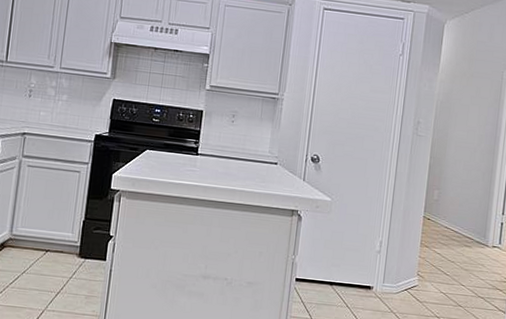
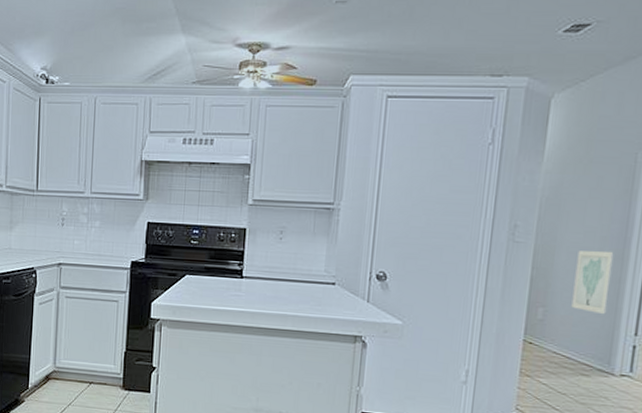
wall art: none [458,145,488,198] -> present [571,250,614,315]

